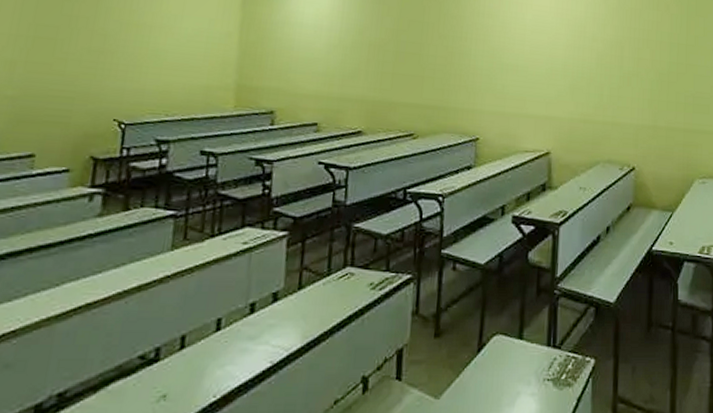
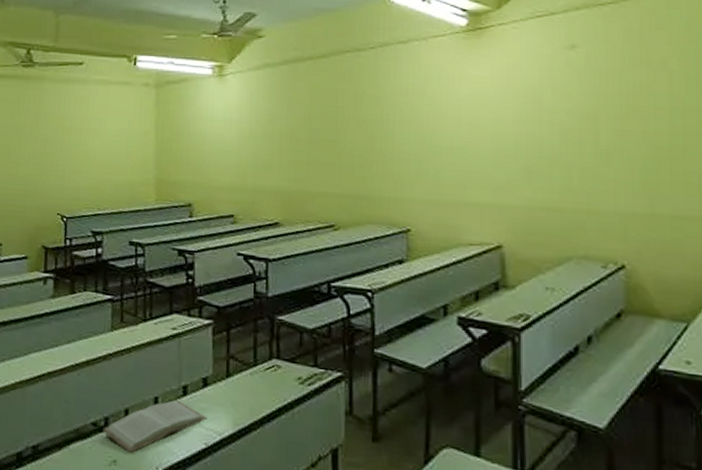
book: none [152,320,275,385] -> present [103,400,208,454]

